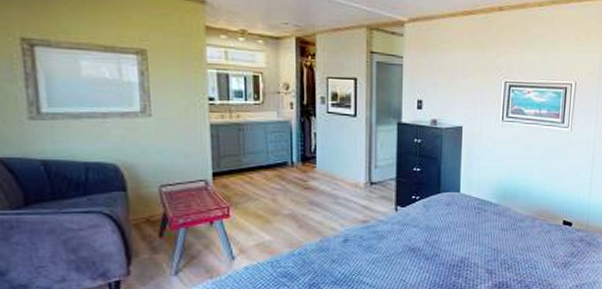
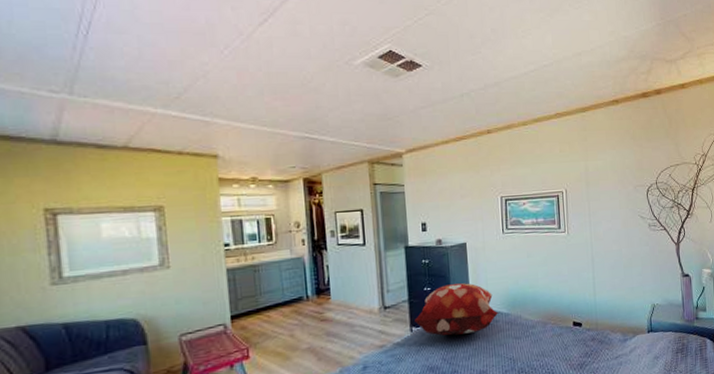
decorative pillow: none [401,168,488,219] -> present [415,283,499,336]

